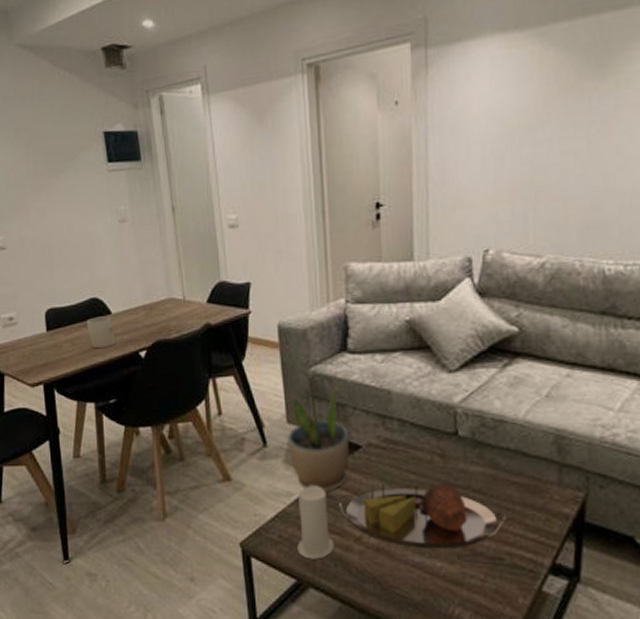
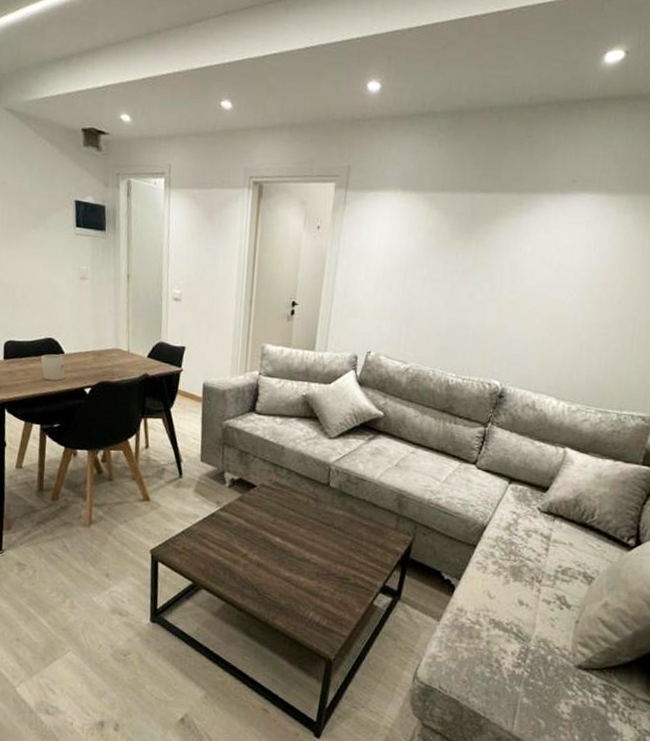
potted plant: present [287,386,350,493] -> none [199,437,248,519]
candle: present [296,486,335,560] -> none [195,511,226,568]
serving tray: present [339,482,506,549] -> none [233,516,356,569]

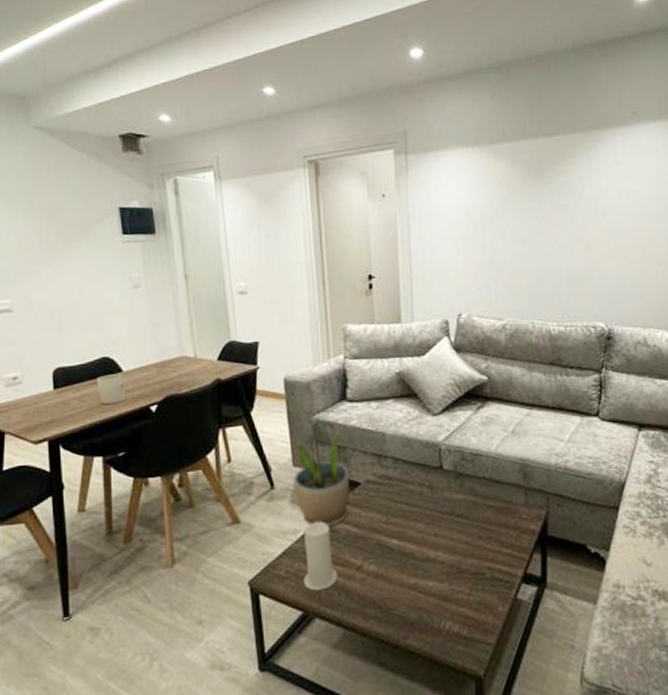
candle: none [195,511,226,568] -> present [303,522,338,591]
potted plant: none [199,437,248,519] -> present [293,430,351,528]

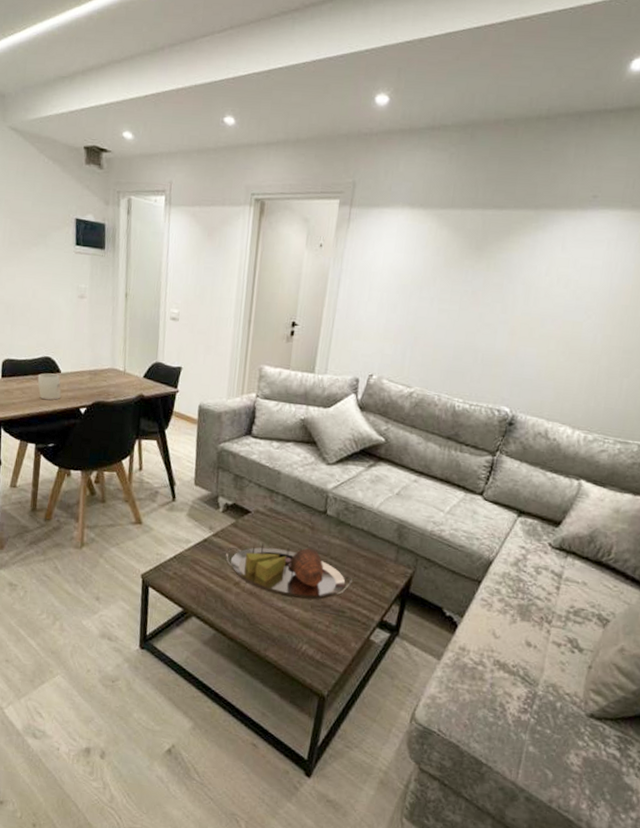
potted plant: present [293,430,351,528] -> none [192,461,243,545]
candle: present [303,522,338,591] -> none [187,537,218,595]
serving tray: none [341,510,485,571] -> present [226,543,353,600]

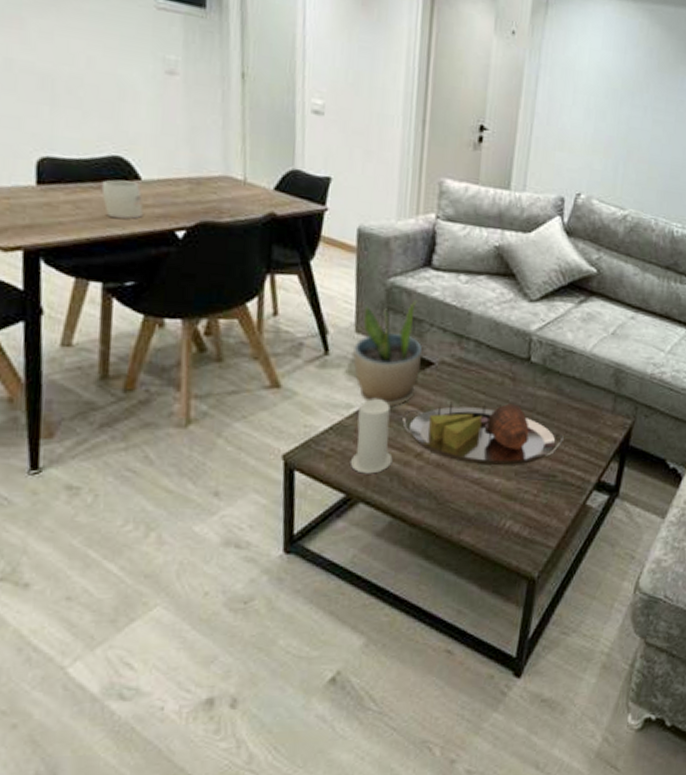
candle: none [187,537,218,595] -> present [349,399,393,474]
potted plant: none [192,461,243,545] -> present [353,300,423,408]

